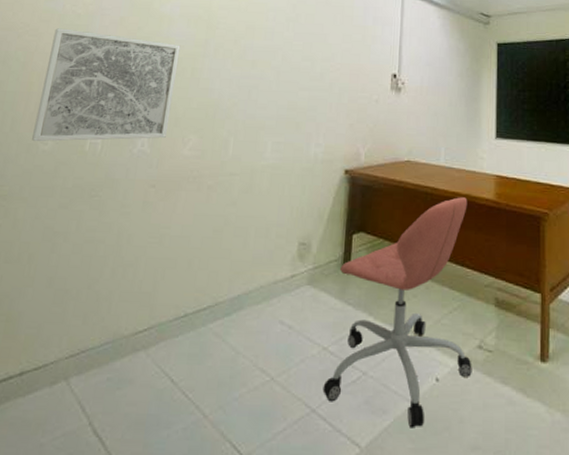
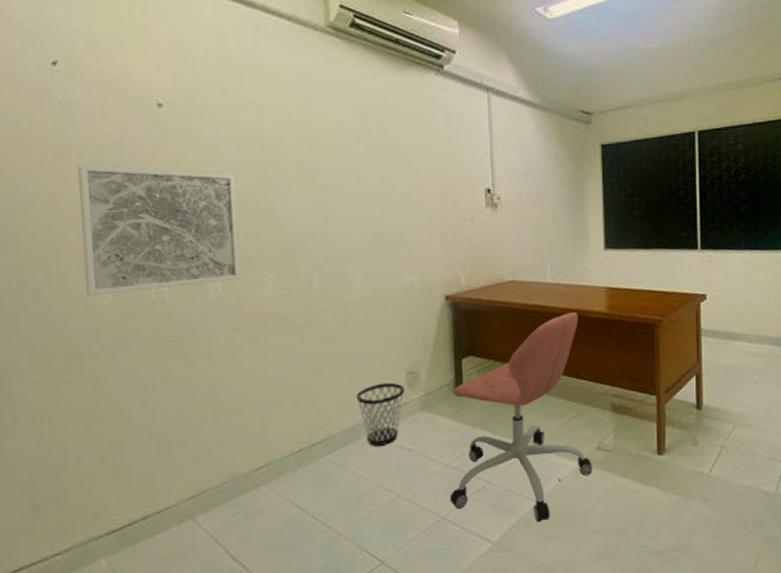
wastebasket: none [247,251,295,319] -> present [356,382,405,446]

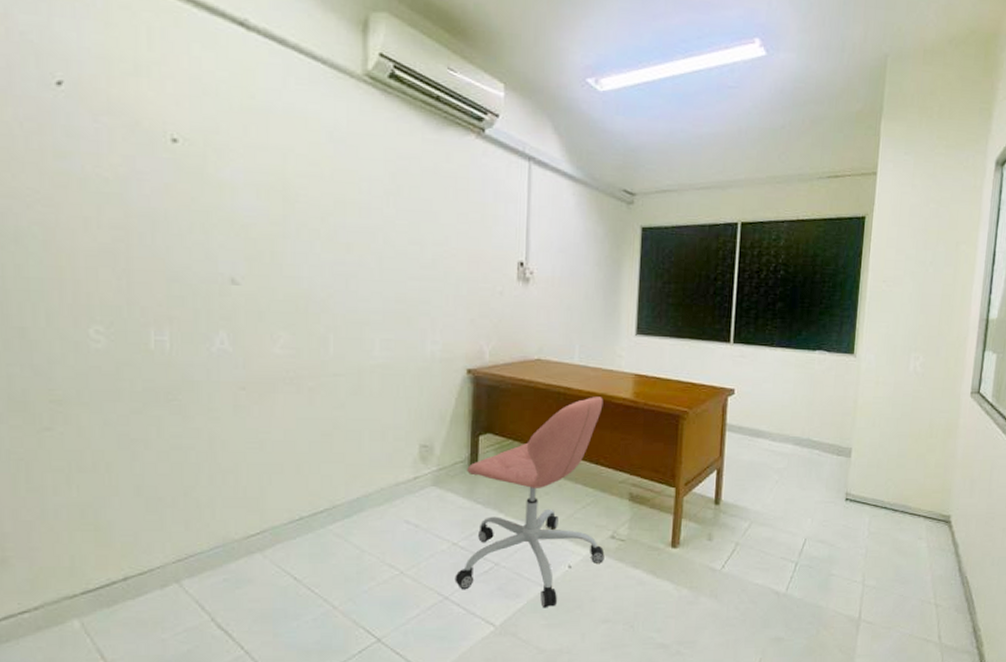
wall art: present [77,165,241,295] -> none [77,197,252,339]
wastebasket: present [356,382,405,446] -> none [364,454,416,519]

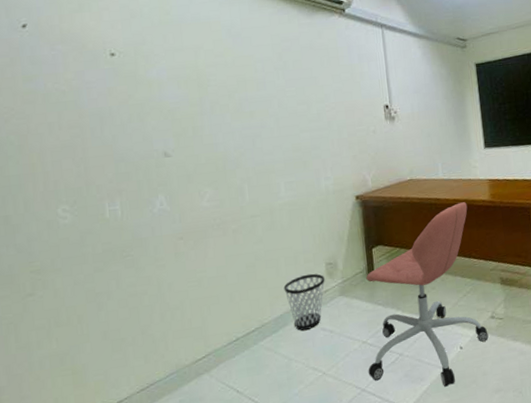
wastebasket: none [364,454,416,519] -> present [283,273,325,331]

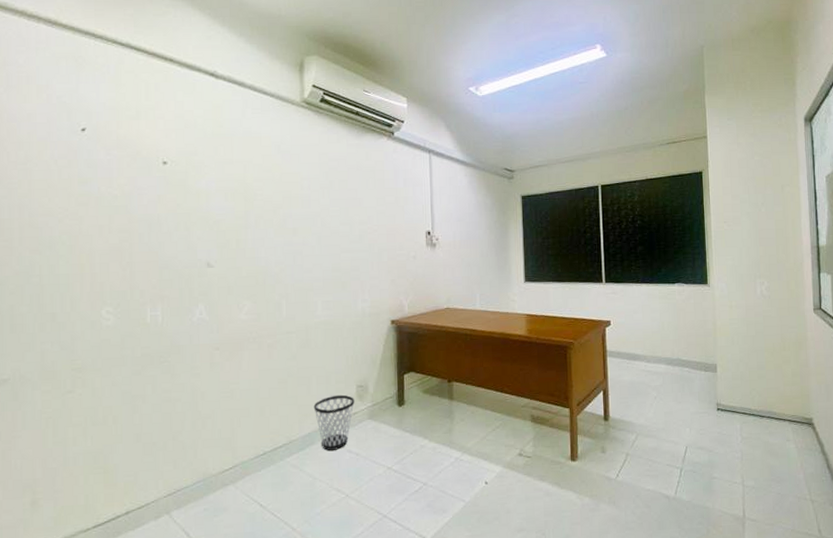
office chair: present [366,202,489,387] -> none [391,335,515,521]

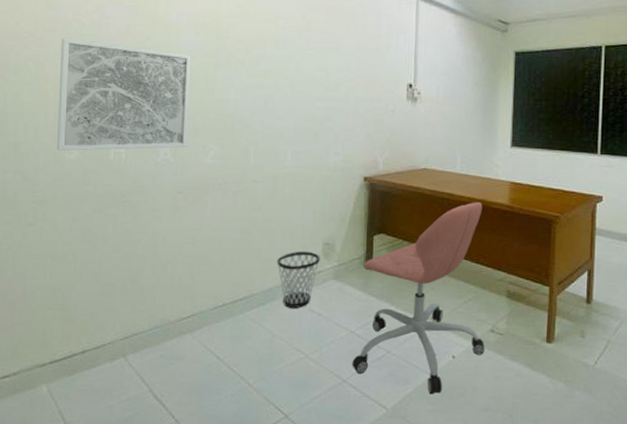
wall art: none [93,210,222,318] -> present [57,38,192,151]
office chair: none [391,335,515,521] -> present [352,202,485,395]

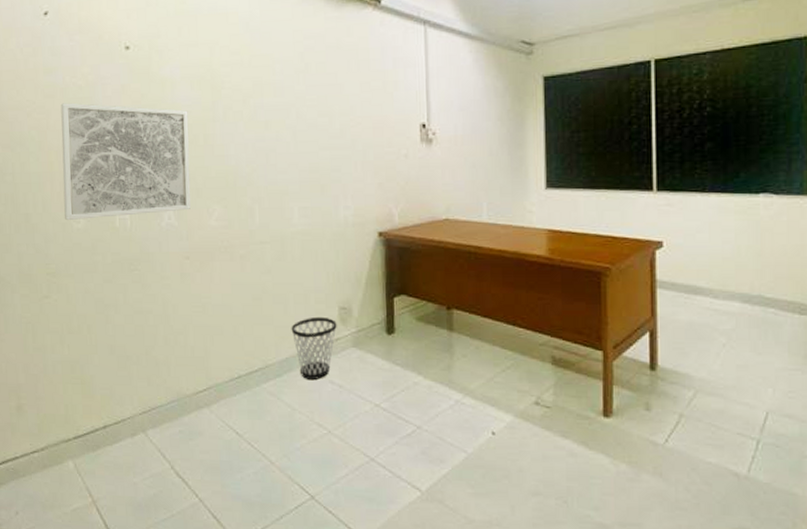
office chair: present [352,202,485,395] -> none [379,255,530,476]

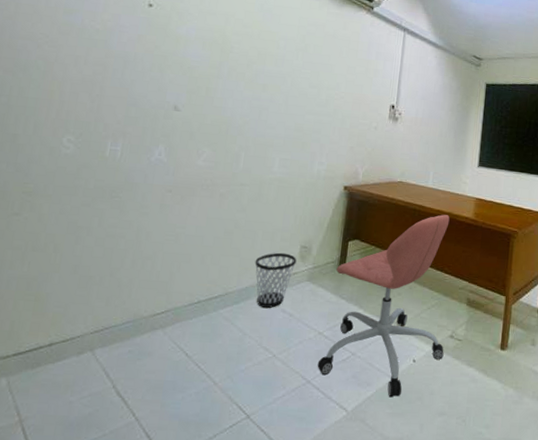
wall art: present [60,103,191,220] -> none [54,41,196,150]
office chair: none [379,255,530,476] -> present [317,214,450,398]

